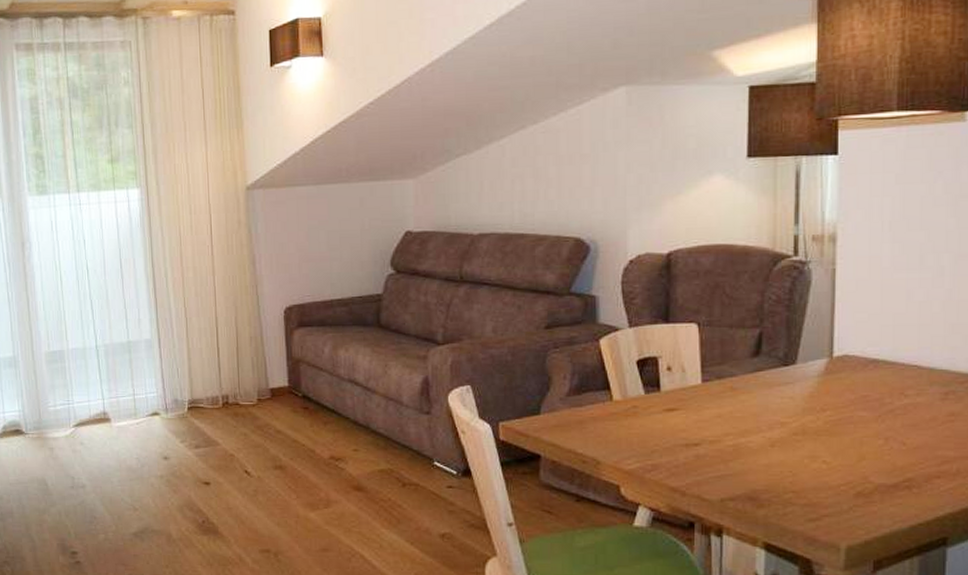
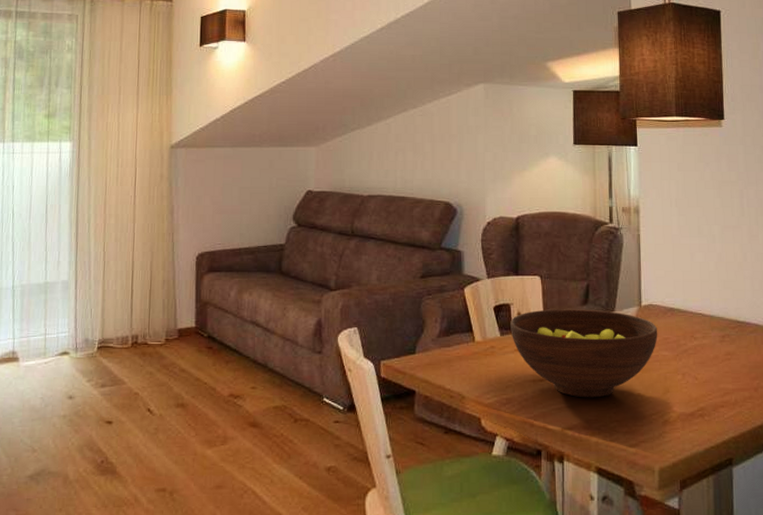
fruit bowl: none [658,362,854,465] -> present [510,309,658,398]

